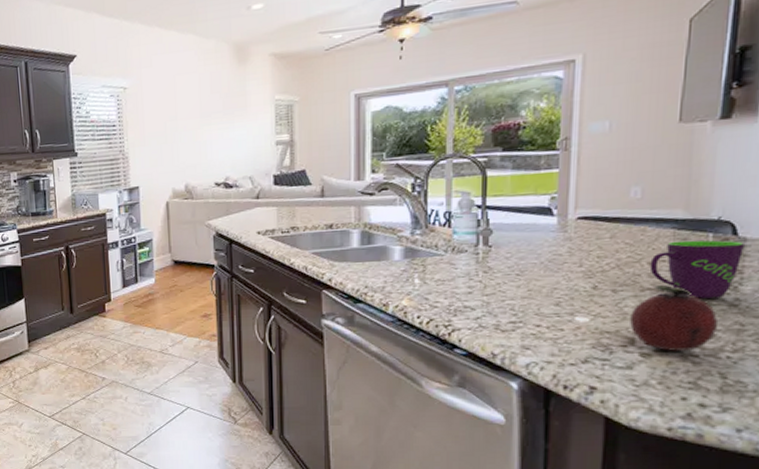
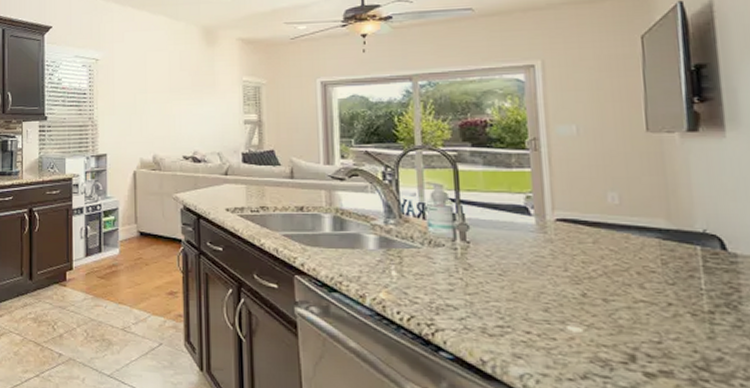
fruit: present [630,285,719,351] -> none [627,298,724,374]
mug: present [649,240,746,299] -> none [639,251,738,317]

